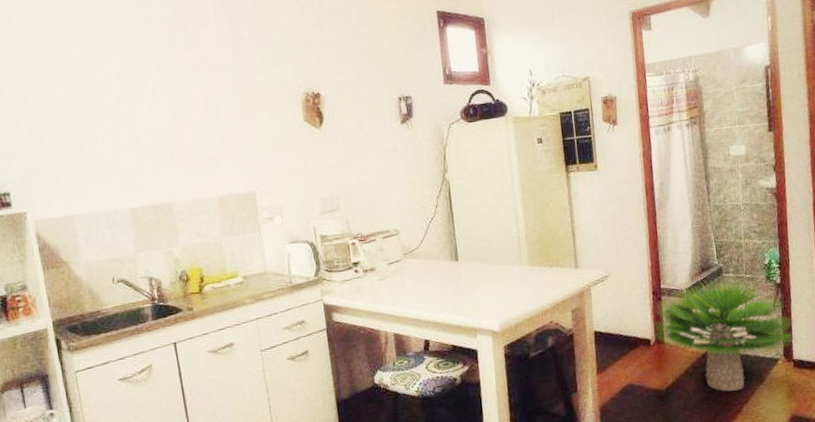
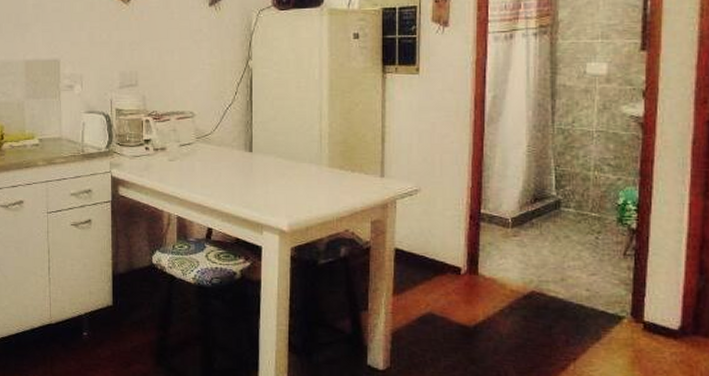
potted plant: present [655,277,797,392] -> none [469,211,651,344]

